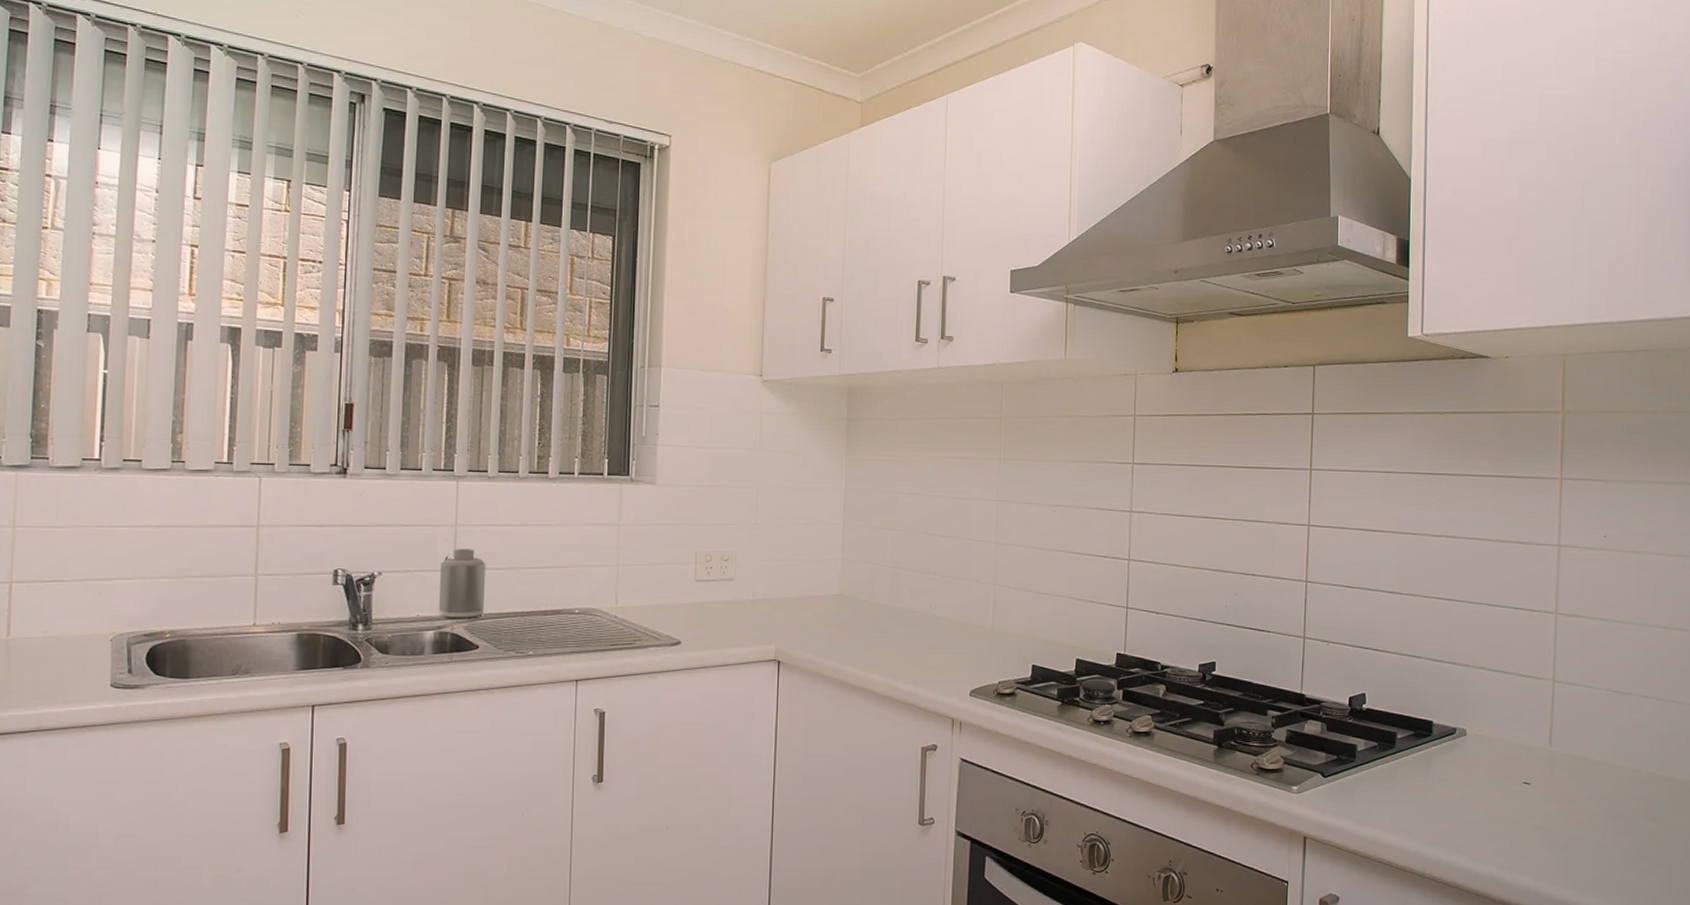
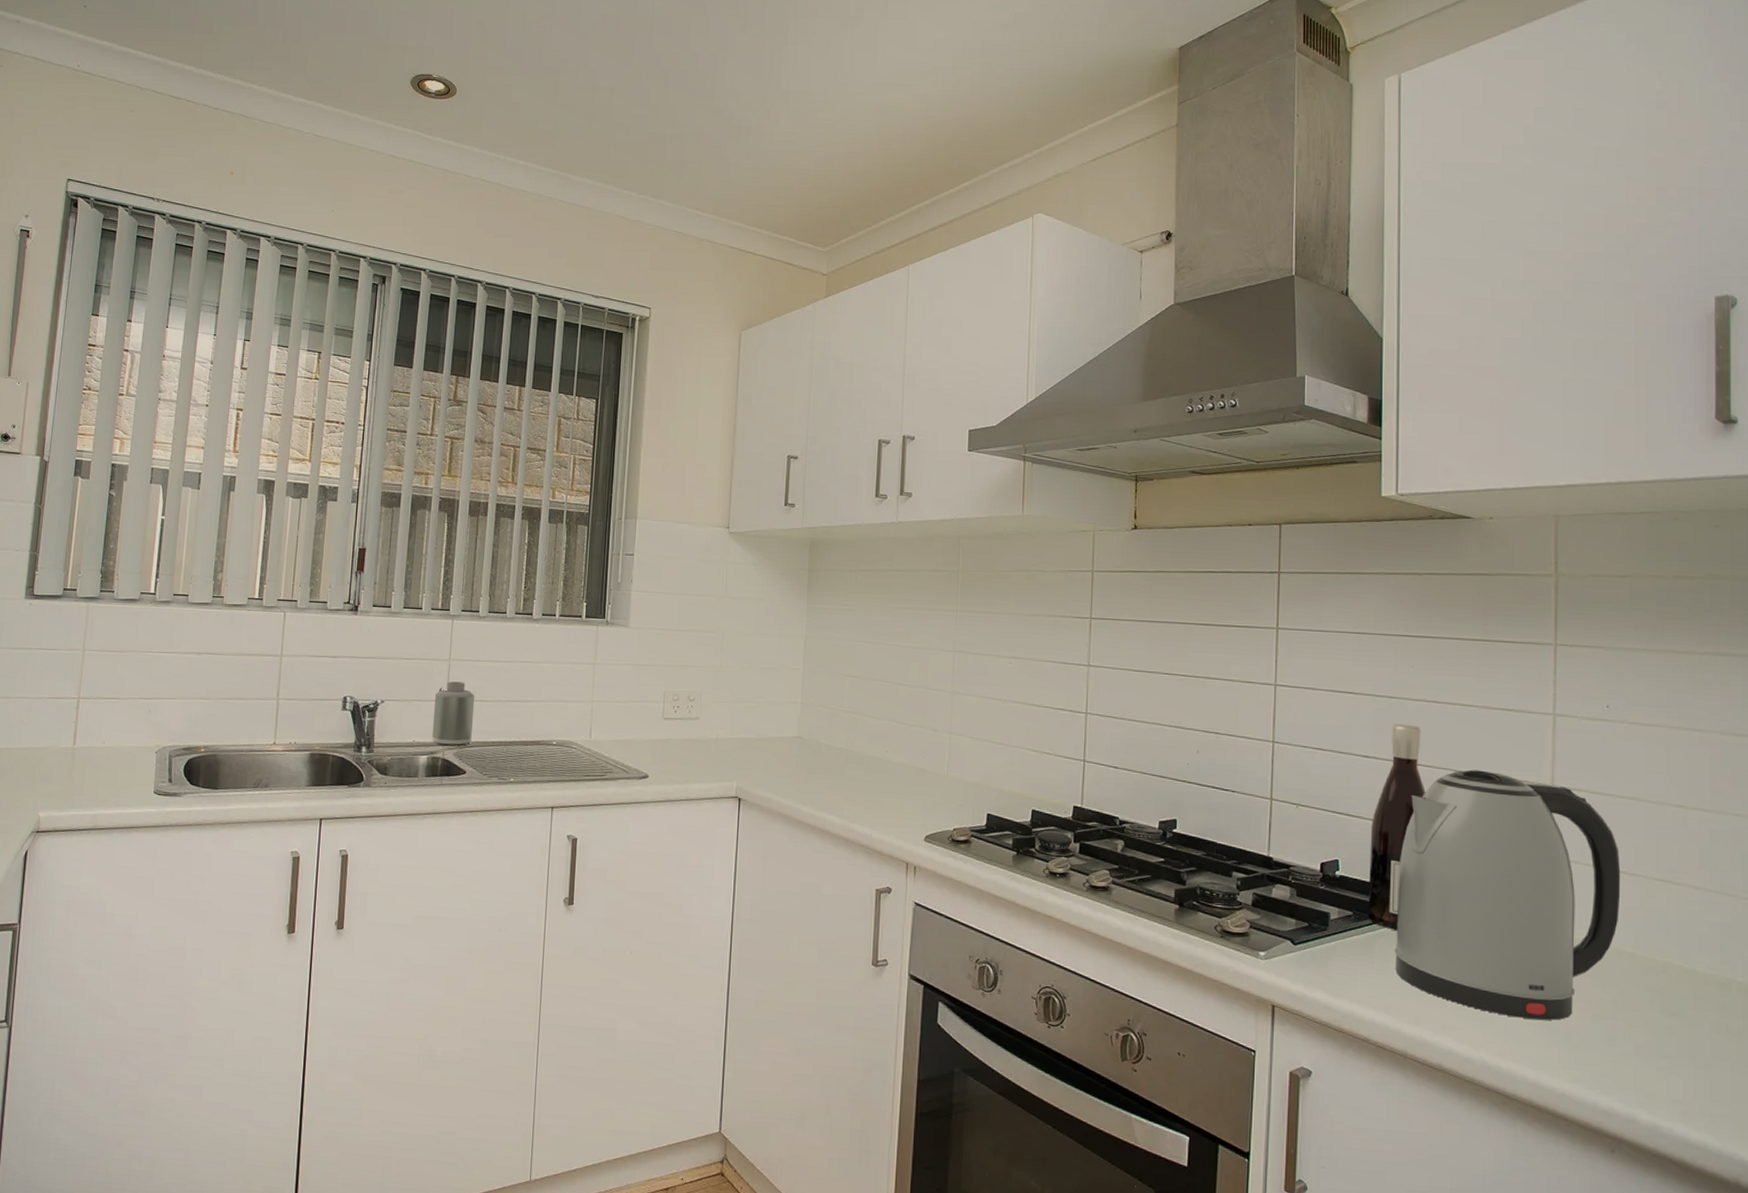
bottle: none [1391,559,1445,759] -> present [1367,723,1426,931]
kettle: none [1415,601,1613,833] -> present [1394,770,1621,1020]

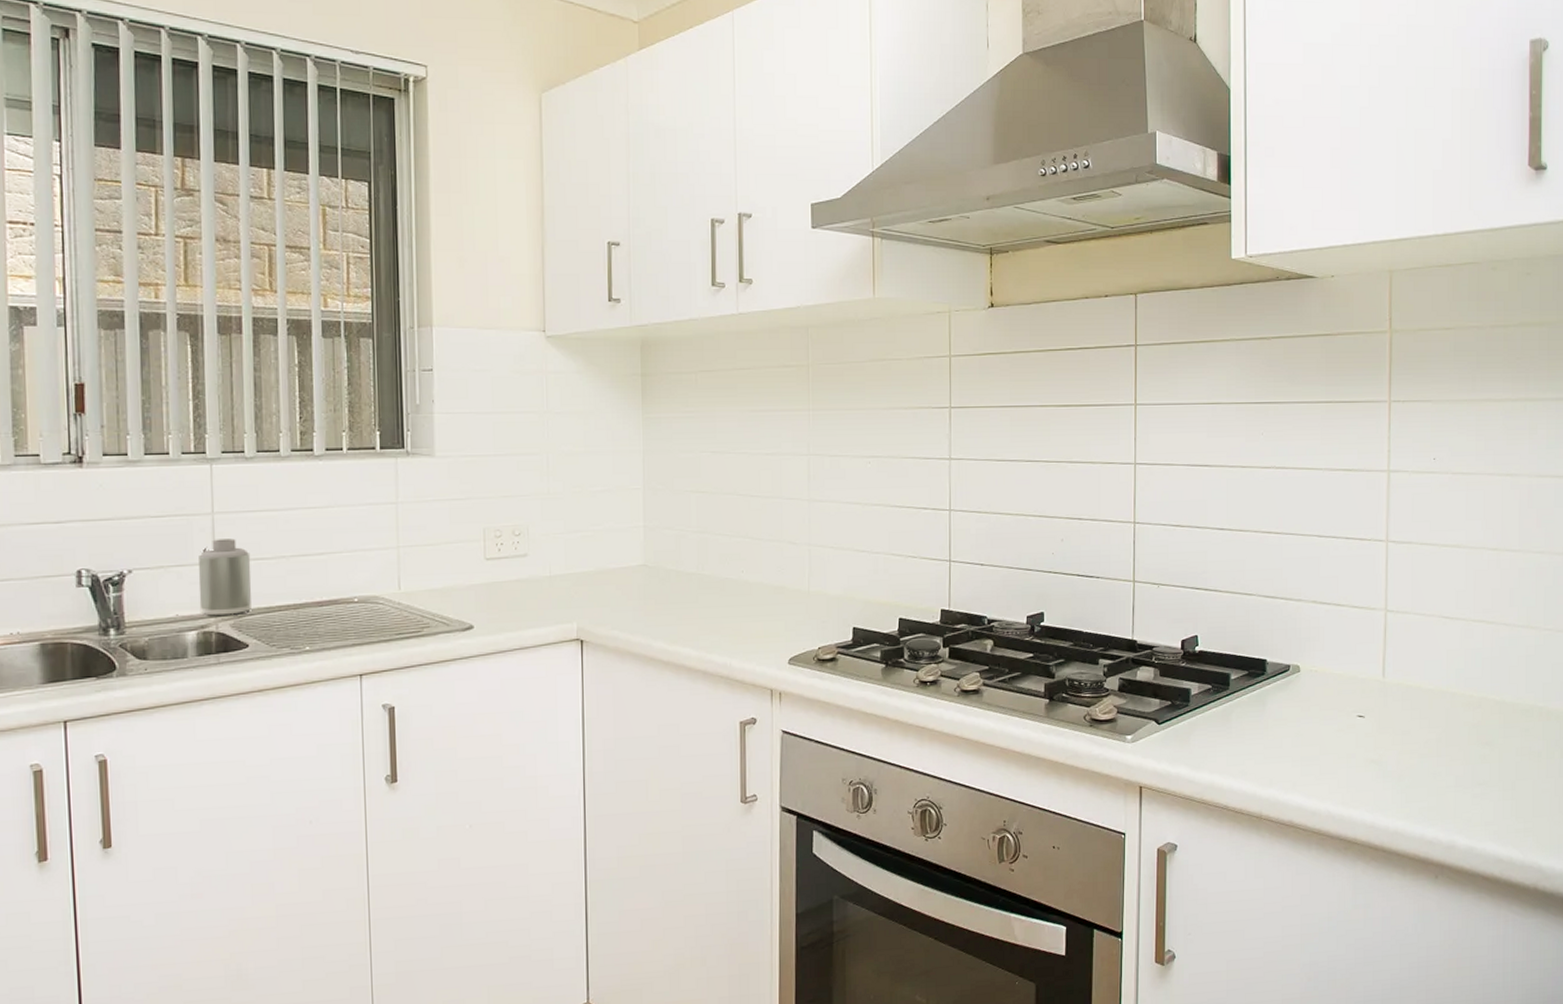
bottle: present [1367,723,1426,931] -> none [1225,493,1276,699]
kettle: present [1394,770,1621,1020] -> none [1250,532,1445,767]

